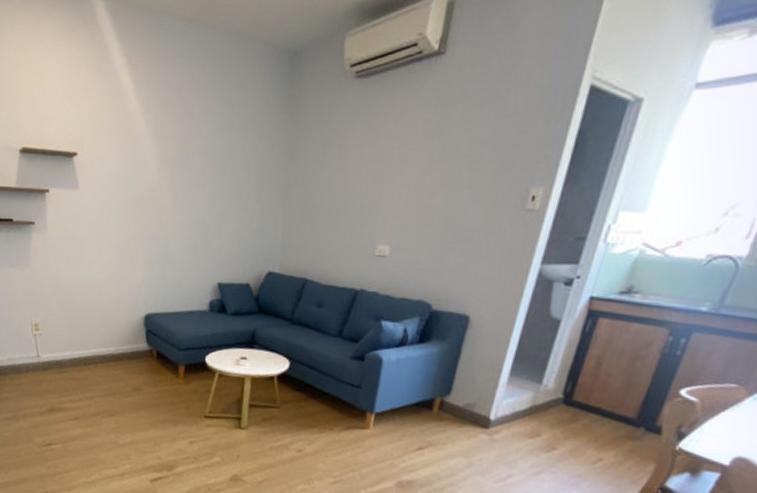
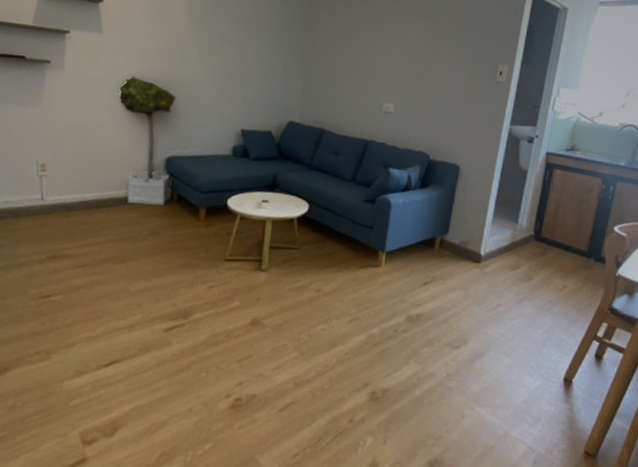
potted tree: none [96,231,152,363] -> present [117,75,176,206]

